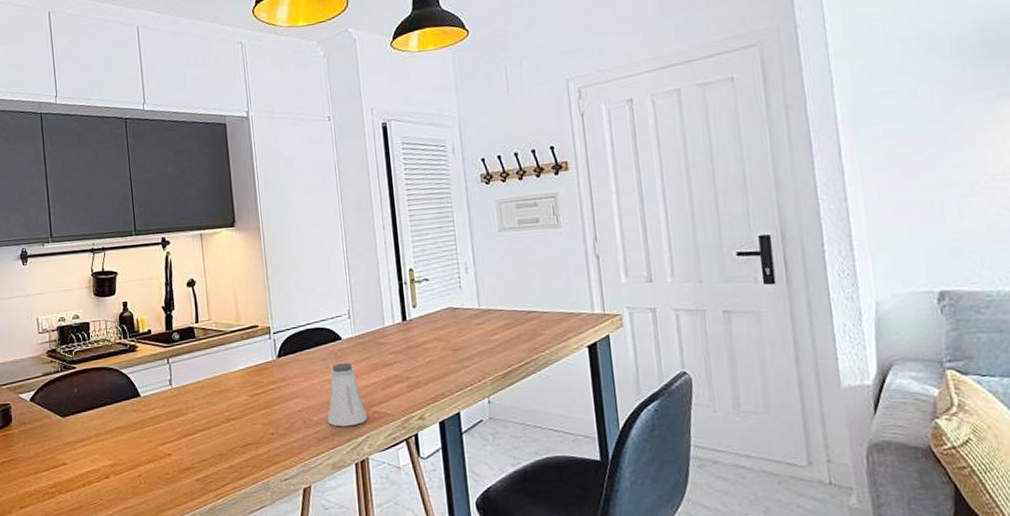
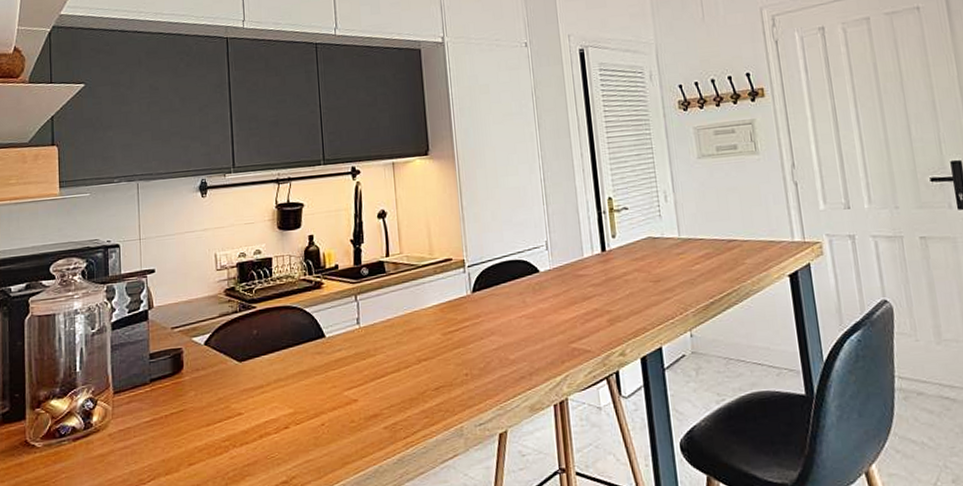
saltshaker: present [327,362,368,427] -> none [524,296,567,366]

